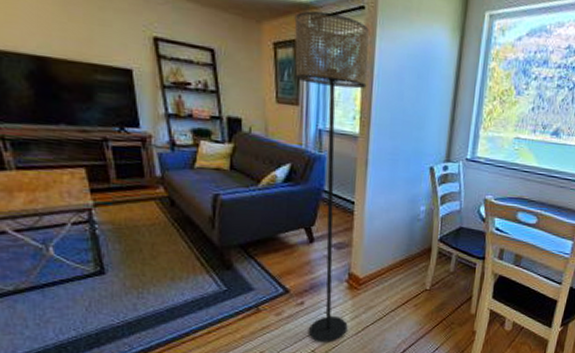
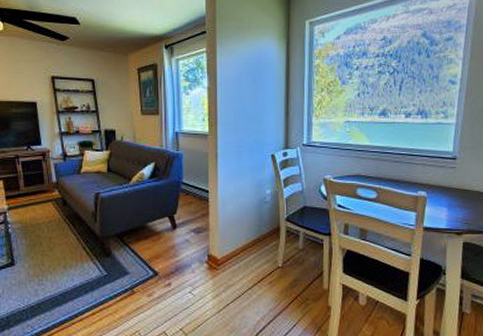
floor lamp: present [294,11,369,343] -> none [152,41,212,321]

